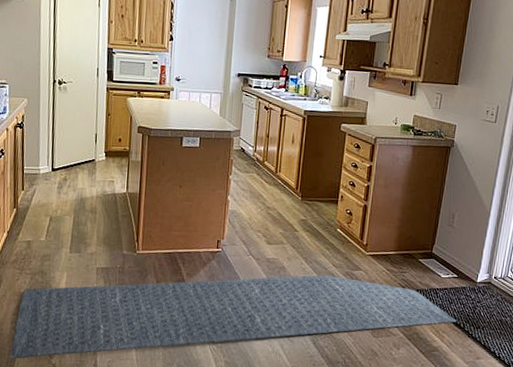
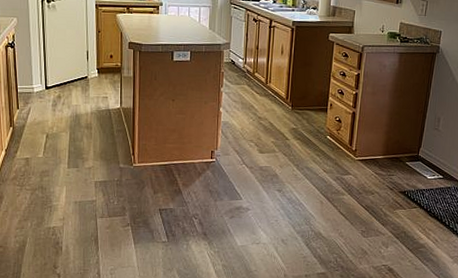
rug: present [10,275,457,359] -> none [16,181,443,271]

